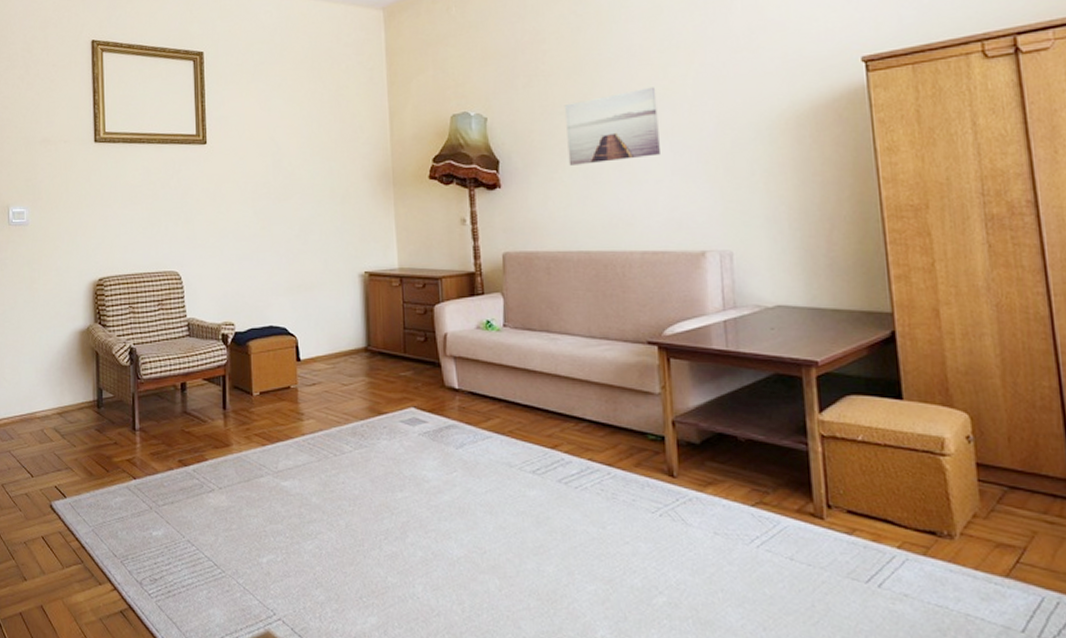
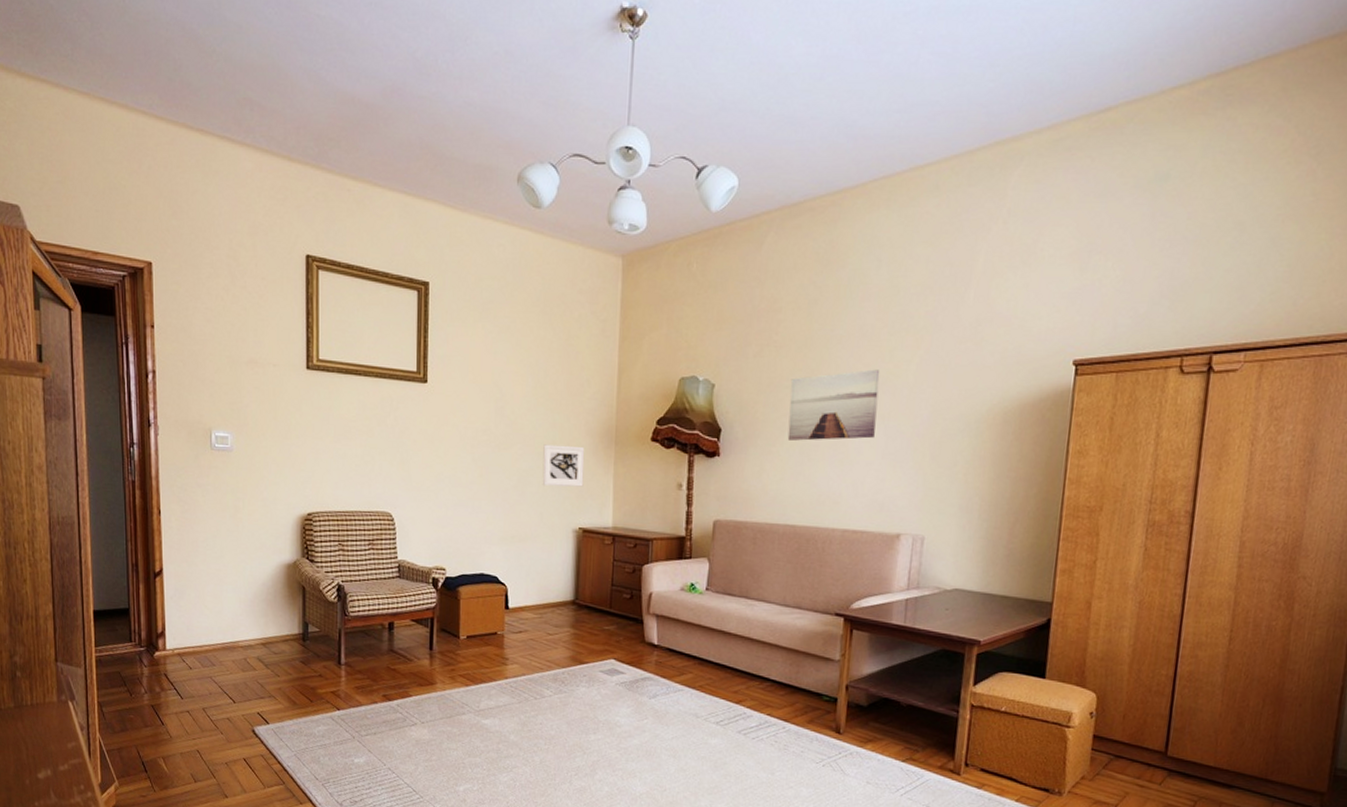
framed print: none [322,190,366,233] -> present [542,444,585,487]

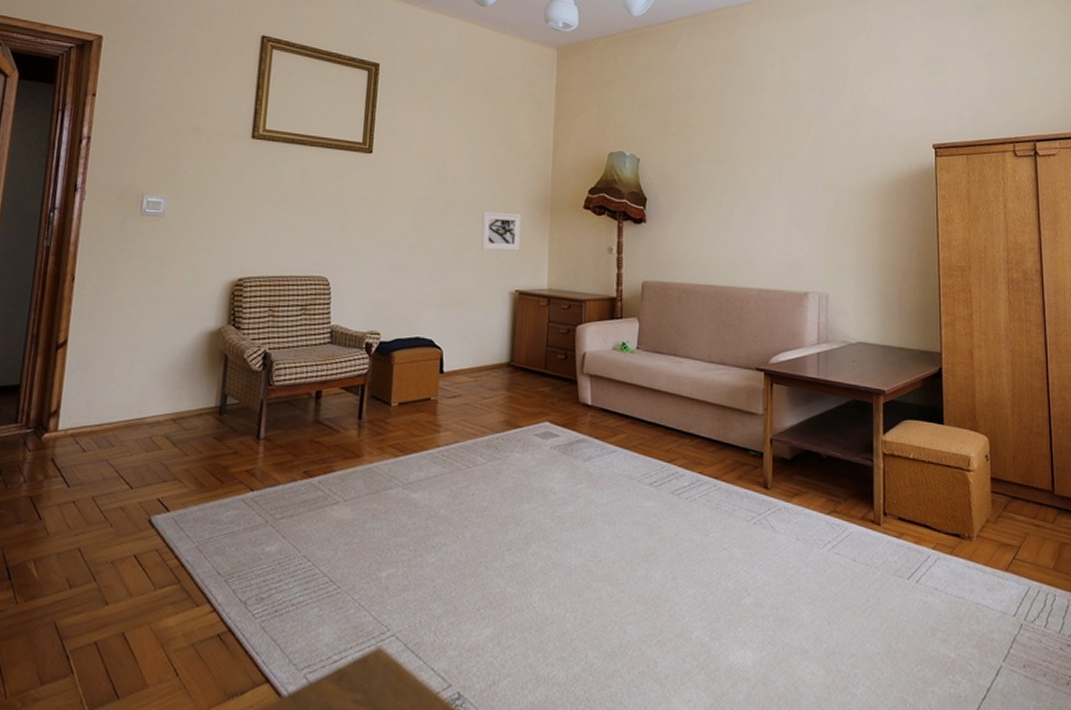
wall art: present [787,369,880,441] -> none [705,148,780,209]

